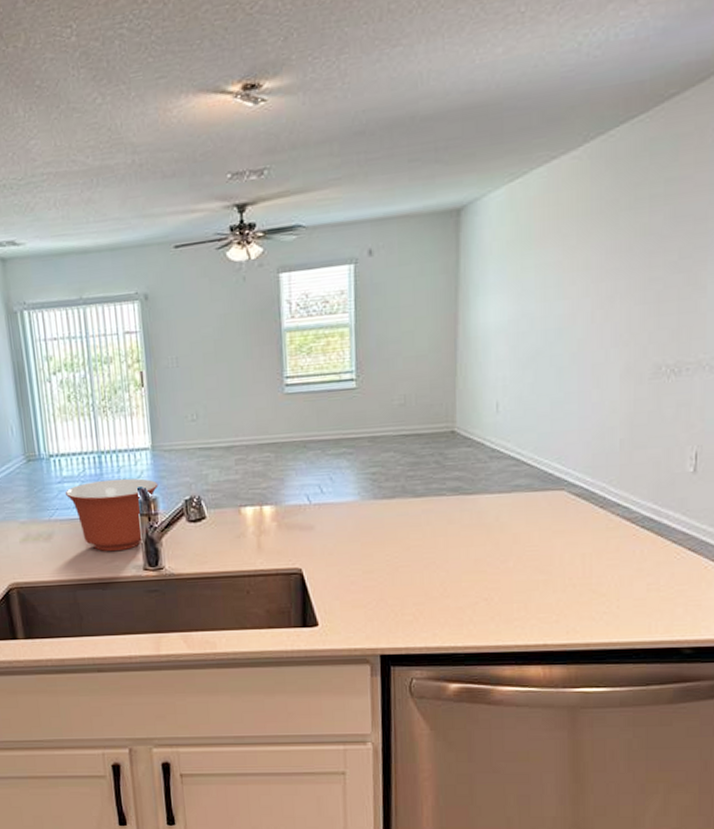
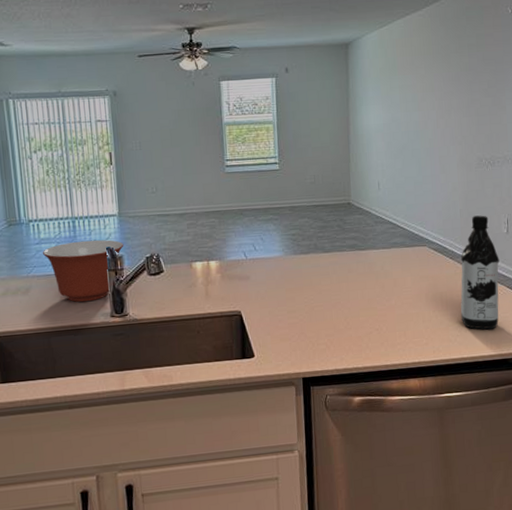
water bottle: none [611,447,679,607] -> present [460,215,500,330]

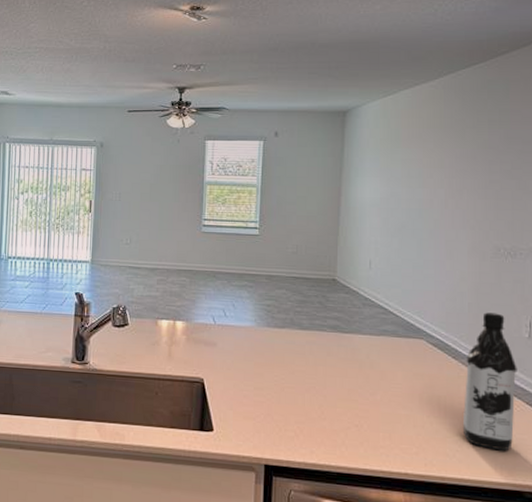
mixing bowl: present [42,239,124,302] -> none [16,282,93,343]

